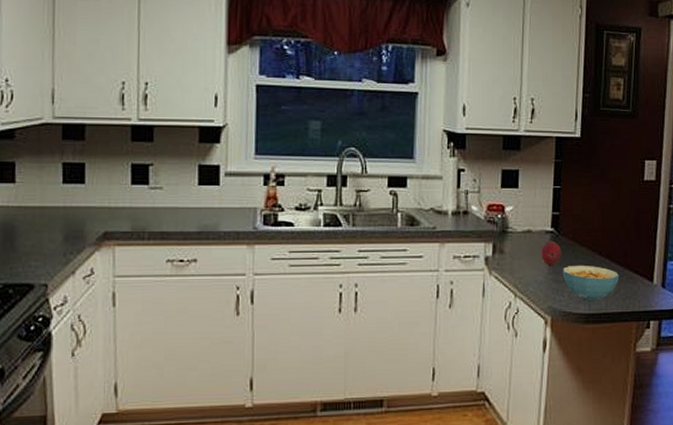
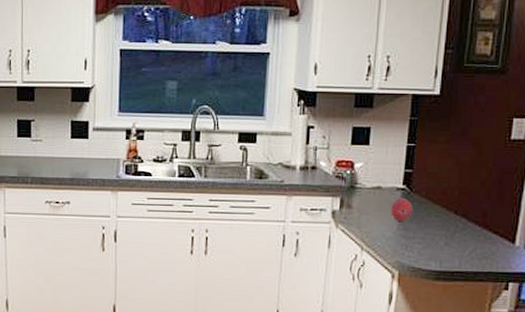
cereal bowl: present [562,265,620,301] -> none [413,222,477,259]

